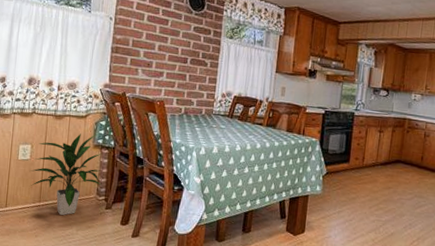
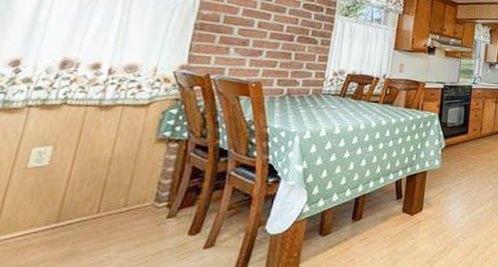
indoor plant: present [30,133,102,216] -> none [45,126,167,237]

